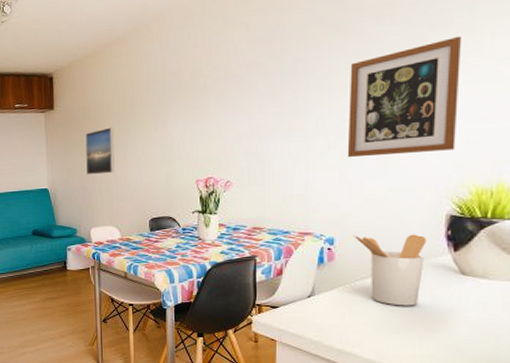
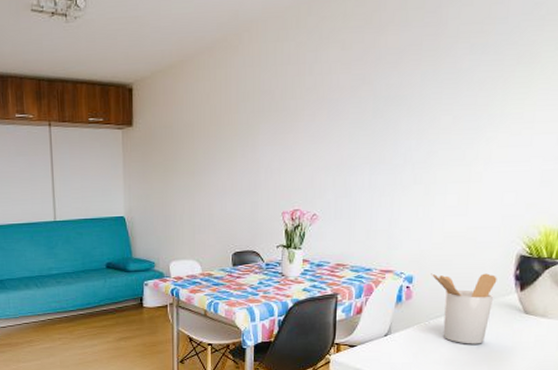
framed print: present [85,127,115,175] -> none [167,149,198,203]
wall art: present [347,36,461,158] -> none [431,71,546,194]

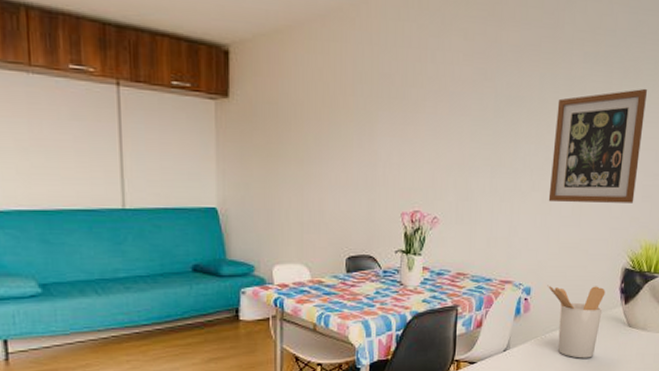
wall art: none [431,71,546,194] -> present [548,88,647,203]

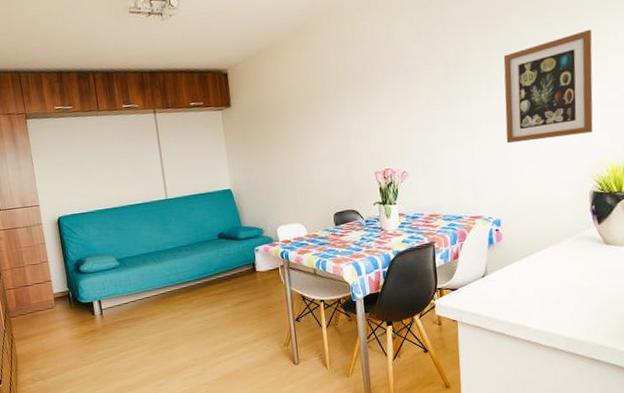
utensil holder: present [547,285,606,358] -> none [516,211,576,278]

